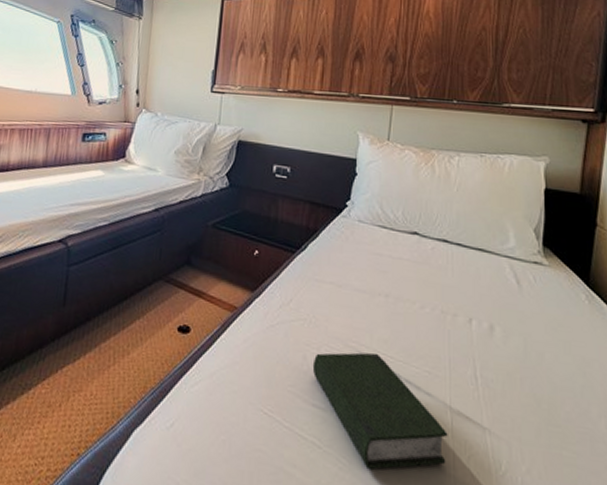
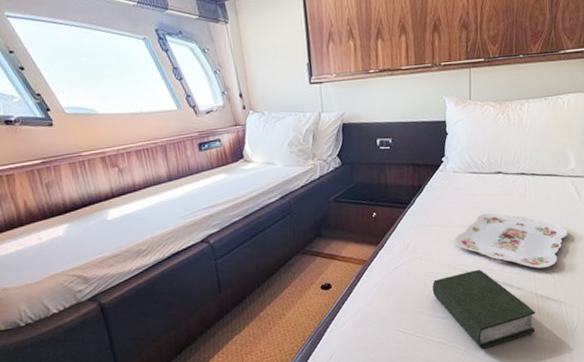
serving tray: none [350,280,501,374] -> present [455,213,568,269]

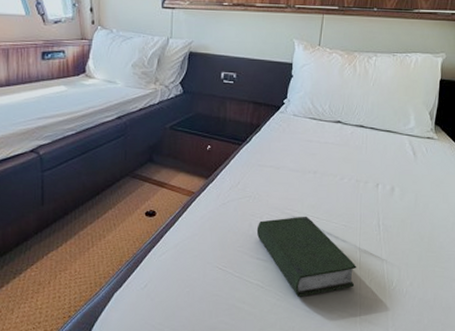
serving tray: present [455,213,568,269] -> none [286,161,399,223]

